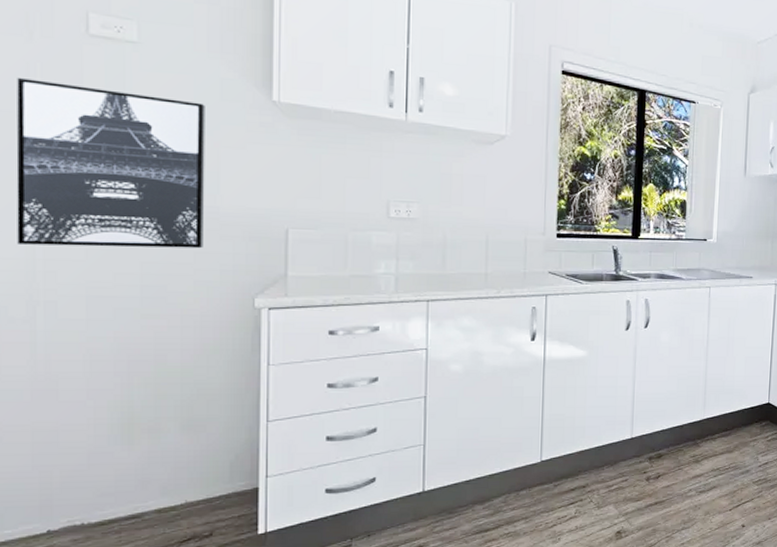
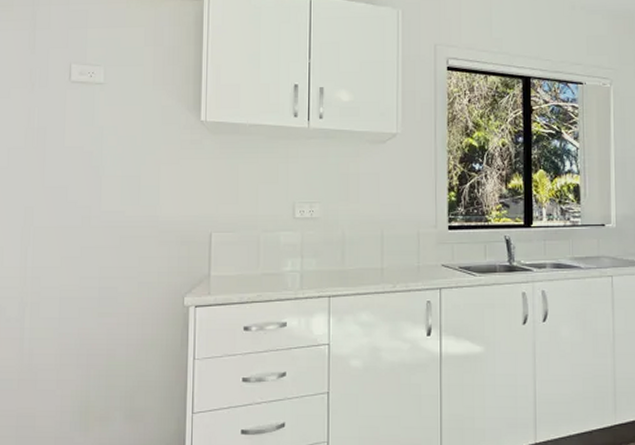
wall art: present [16,78,205,249] -> none [15,121,150,255]

